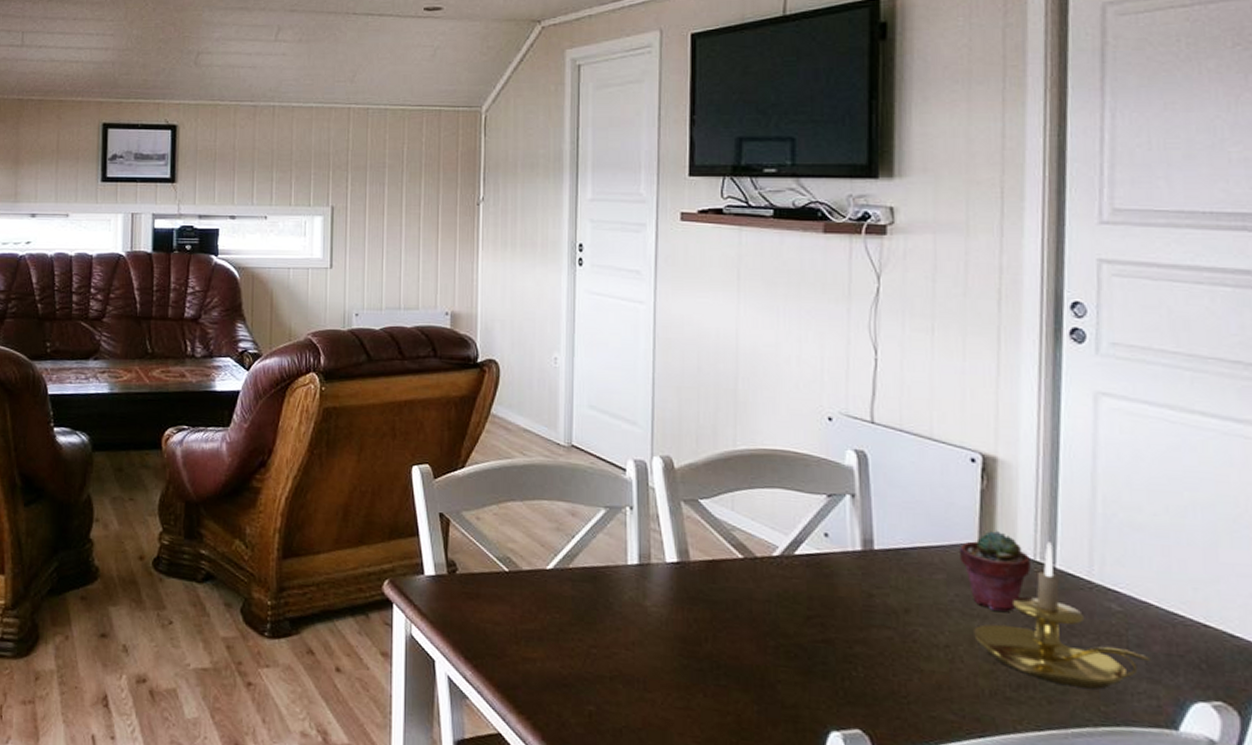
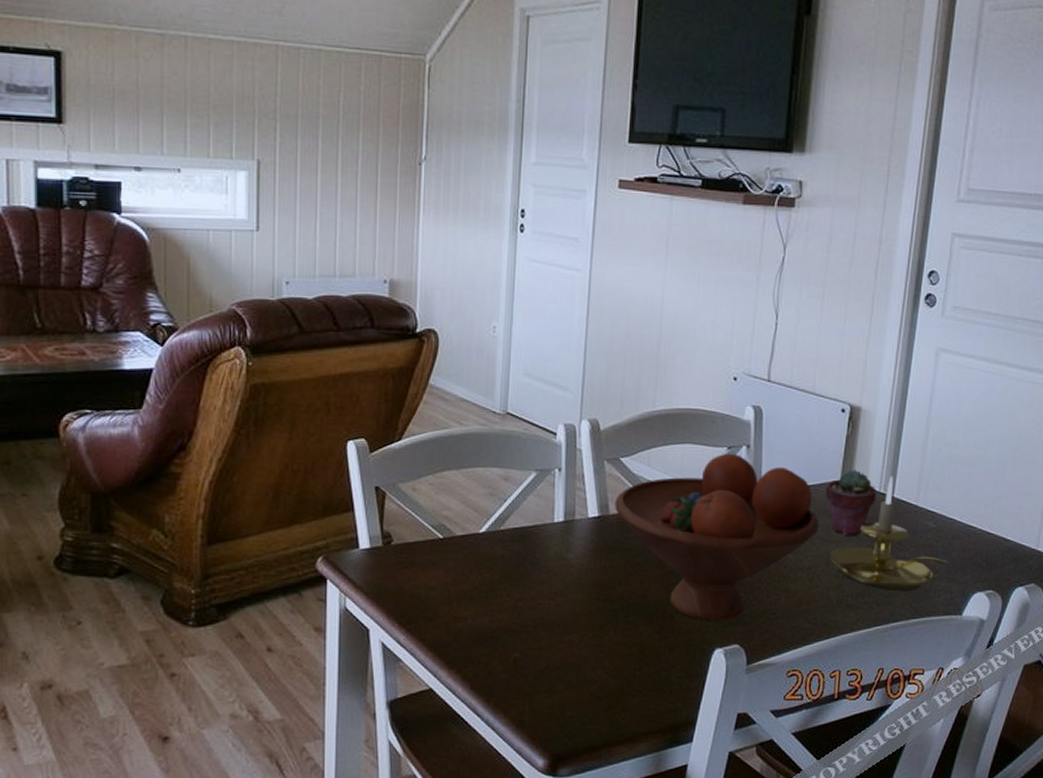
fruit bowl: none [696,501,956,699] -> present [615,453,820,621]

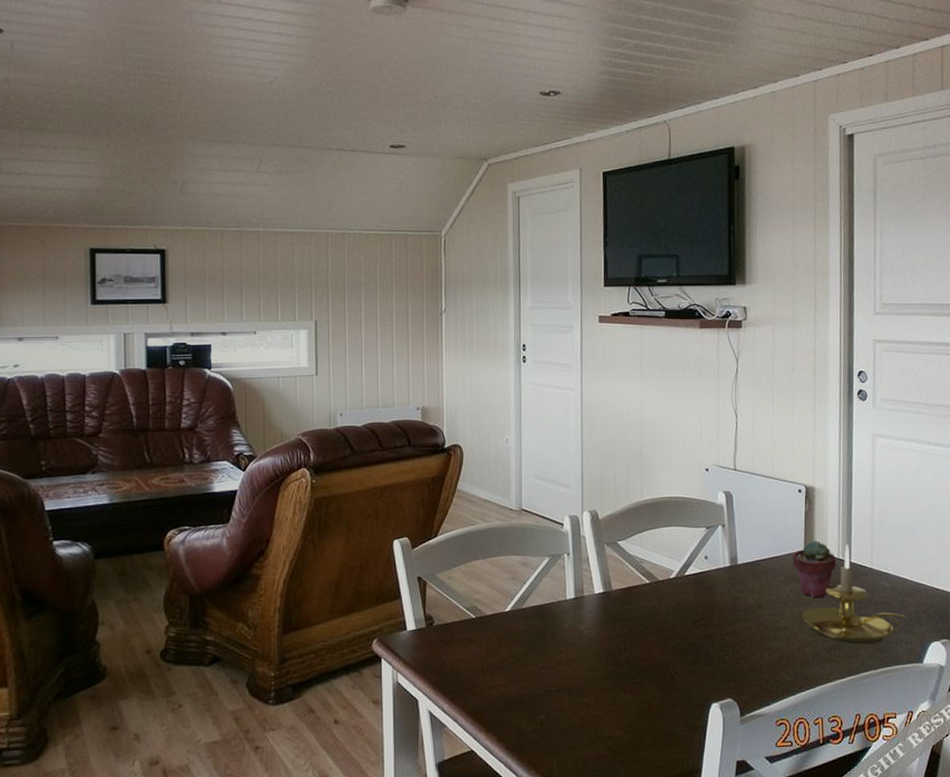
fruit bowl: present [615,453,820,621] -> none [616,532,791,679]

